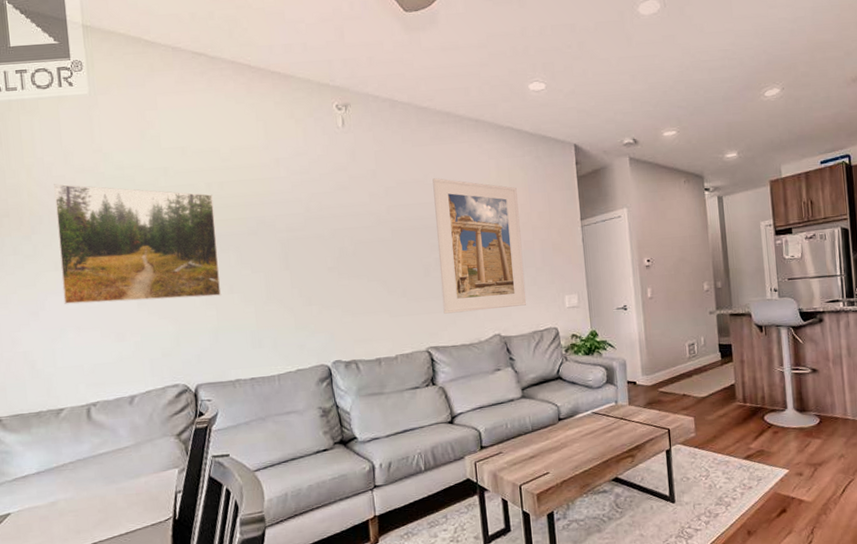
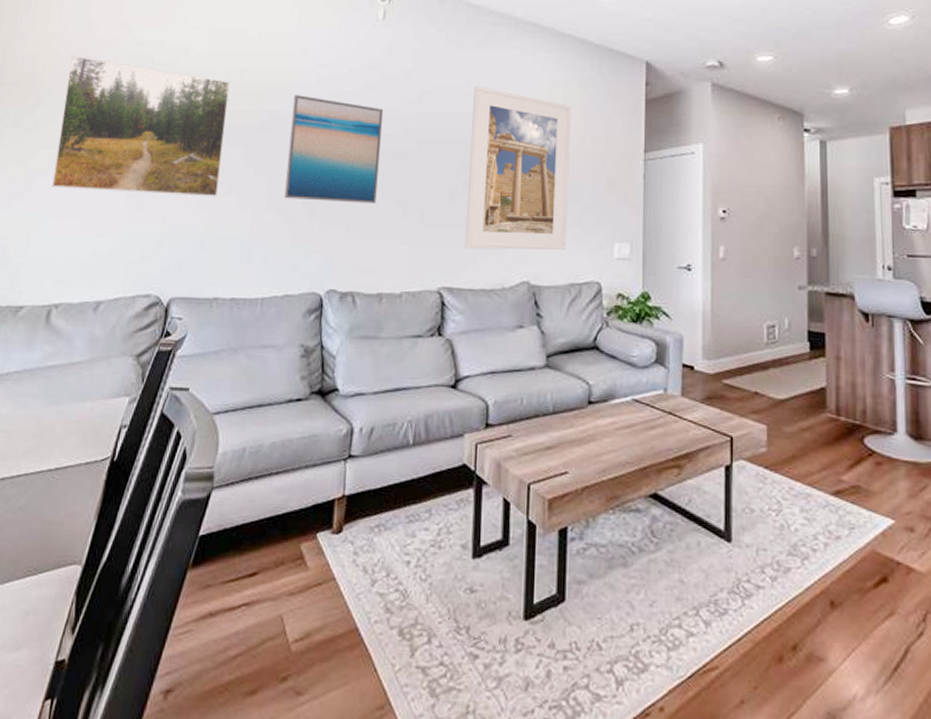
wall art: none [273,200,363,291] -> present [284,95,384,204]

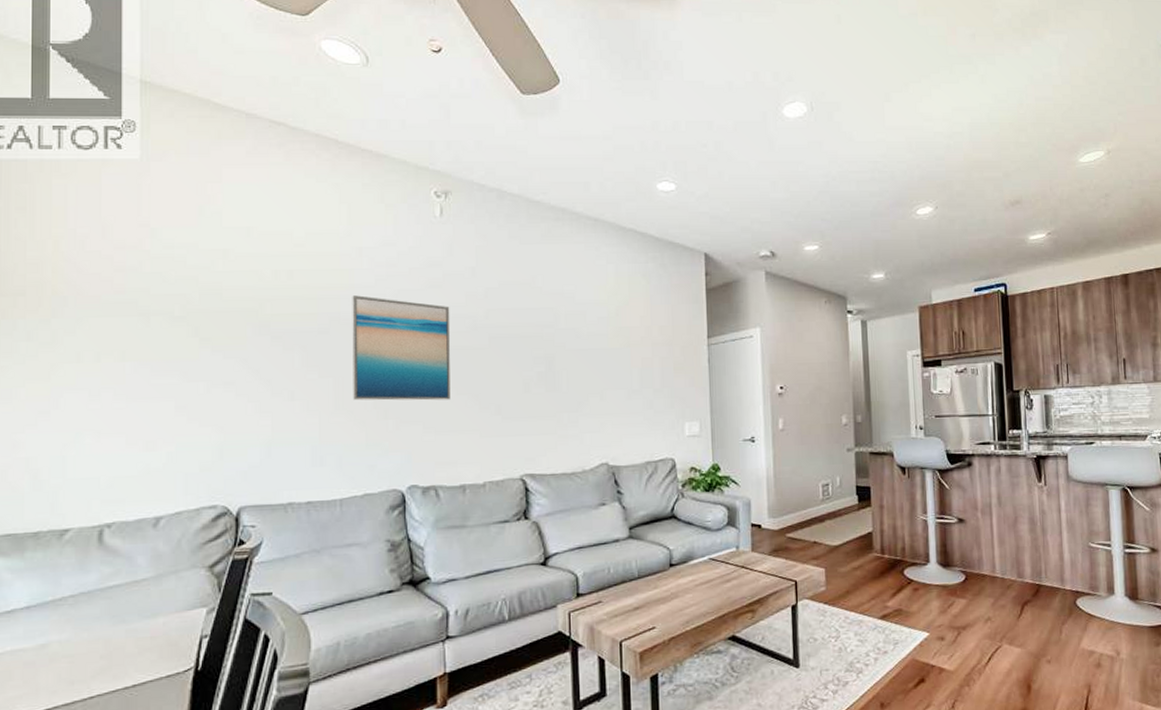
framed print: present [52,55,230,197] -> none [84,260,280,404]
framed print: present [464,86,571,250] -> none [541,281,641,437]

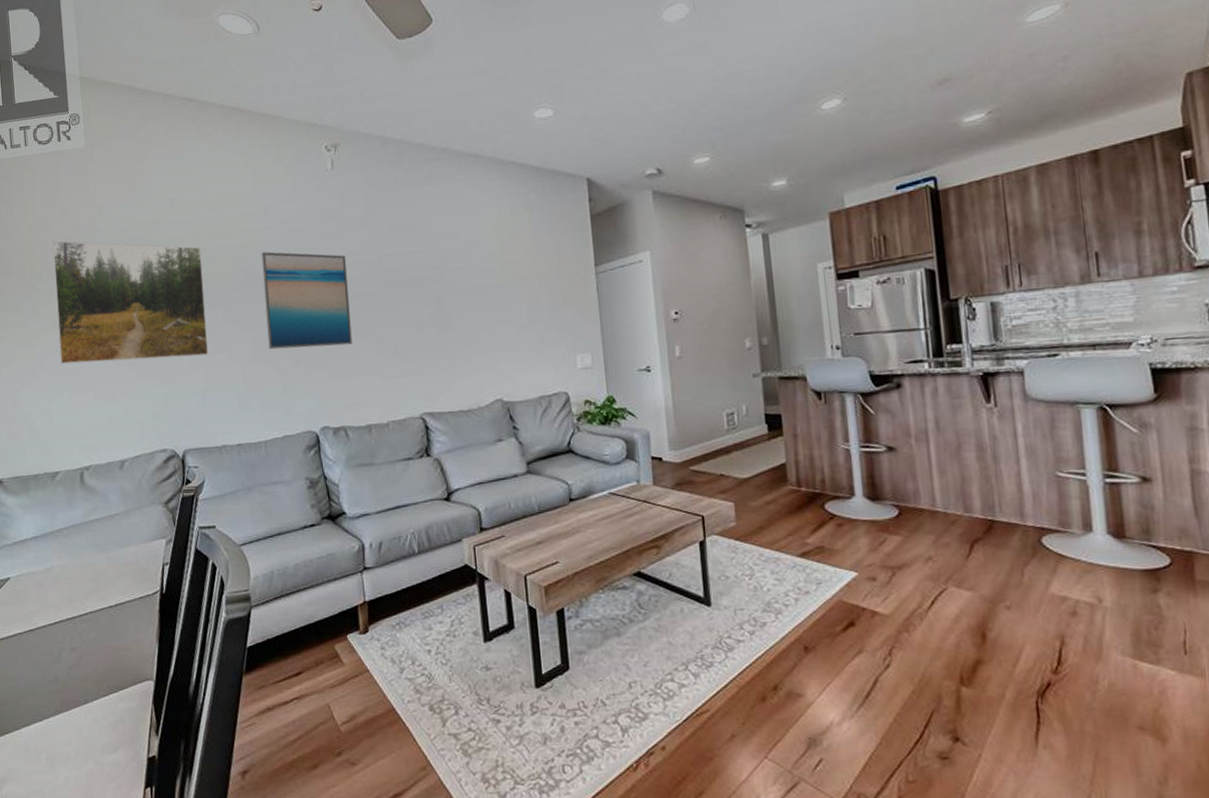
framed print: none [84,260,280,404] -> present [52,240,209,365]

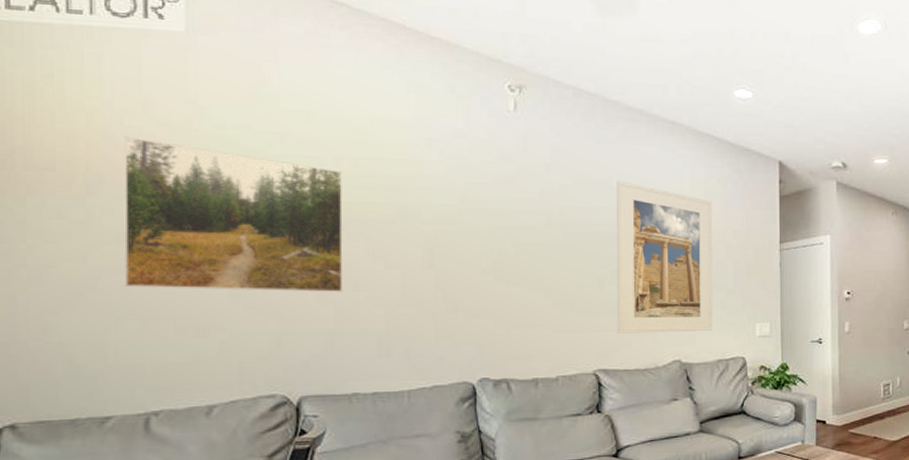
wall art: present [261,251,352,350] -> none [421,187,524,295]
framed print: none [427,222,533,376] -> present [616,181,713,333]

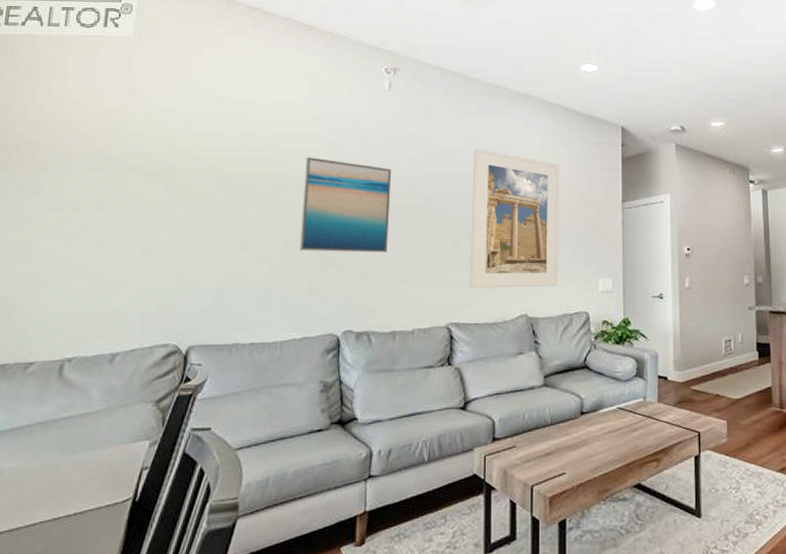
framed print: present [123,136,344,293] -> none [60,122,243,252]
wall art: none [421,187,524,295] -> present [300,157,392,253]

